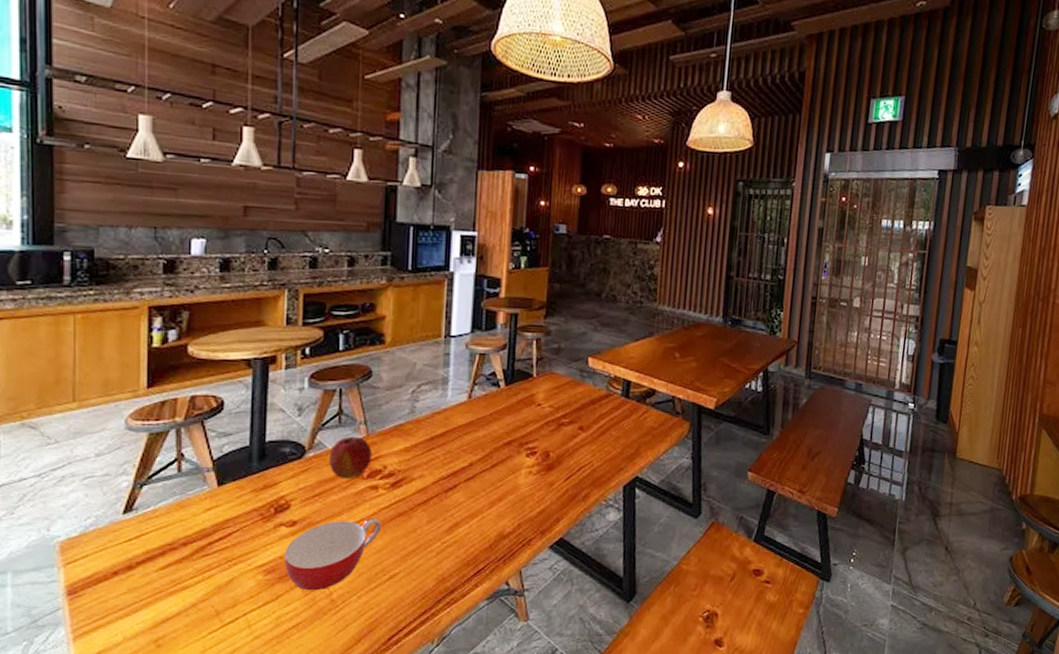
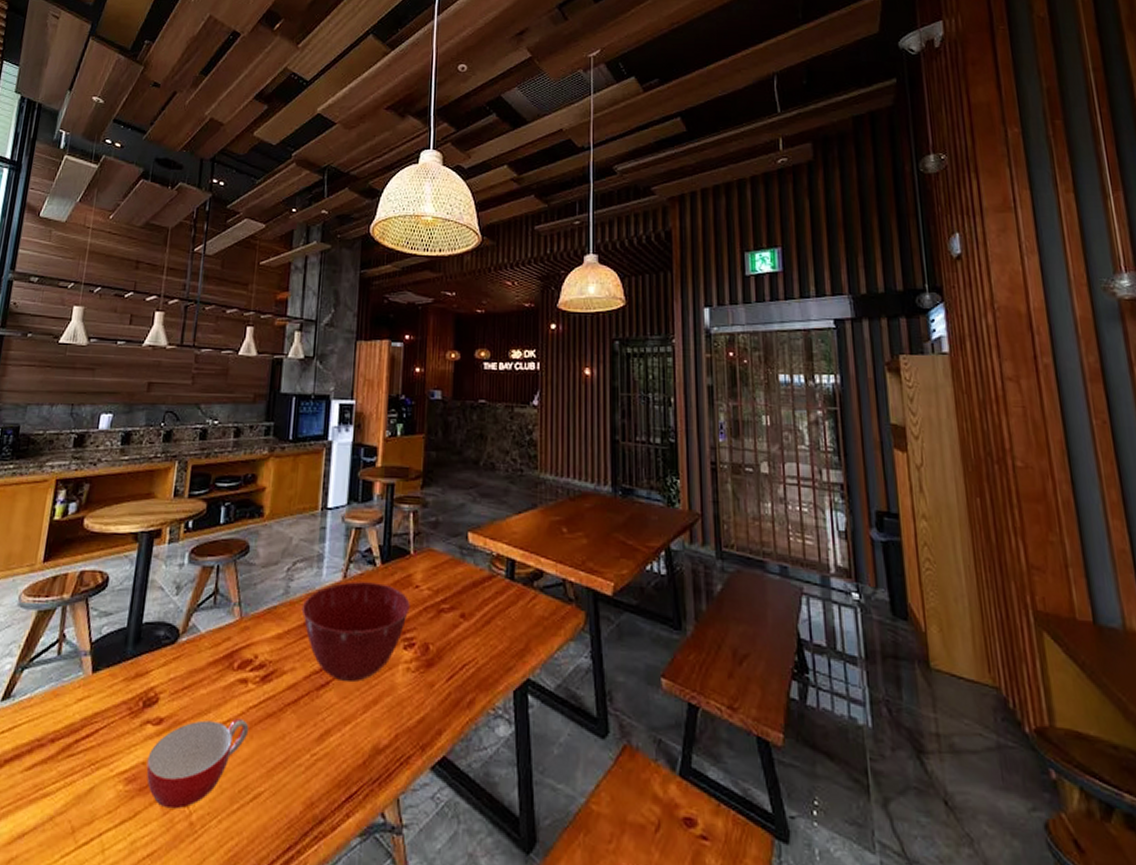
apple: present [328,436,372,478] -> none [200,619,245,669]
mixing bowl: none [428,401,533,485] -> present [301,581,410,683]

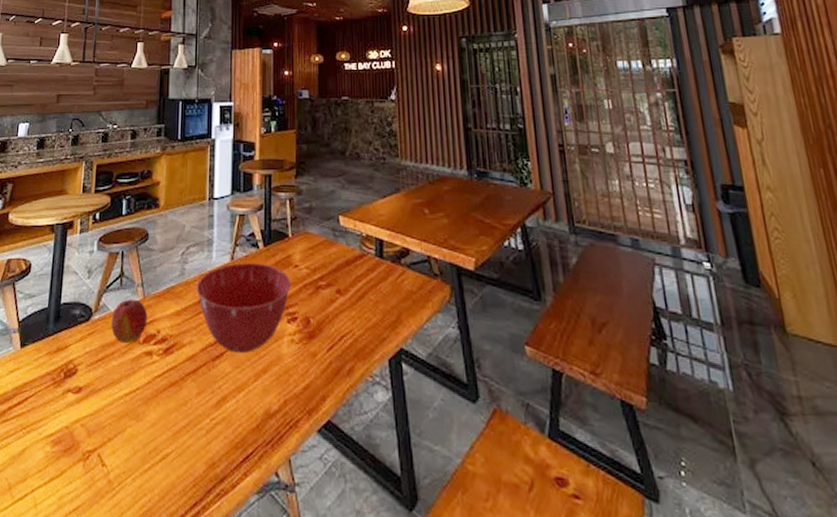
bowl: present [146,719,249,809] -> none [69,387,156,469]
apple: none [200,619,245,669] -> present [110,298,148,343]

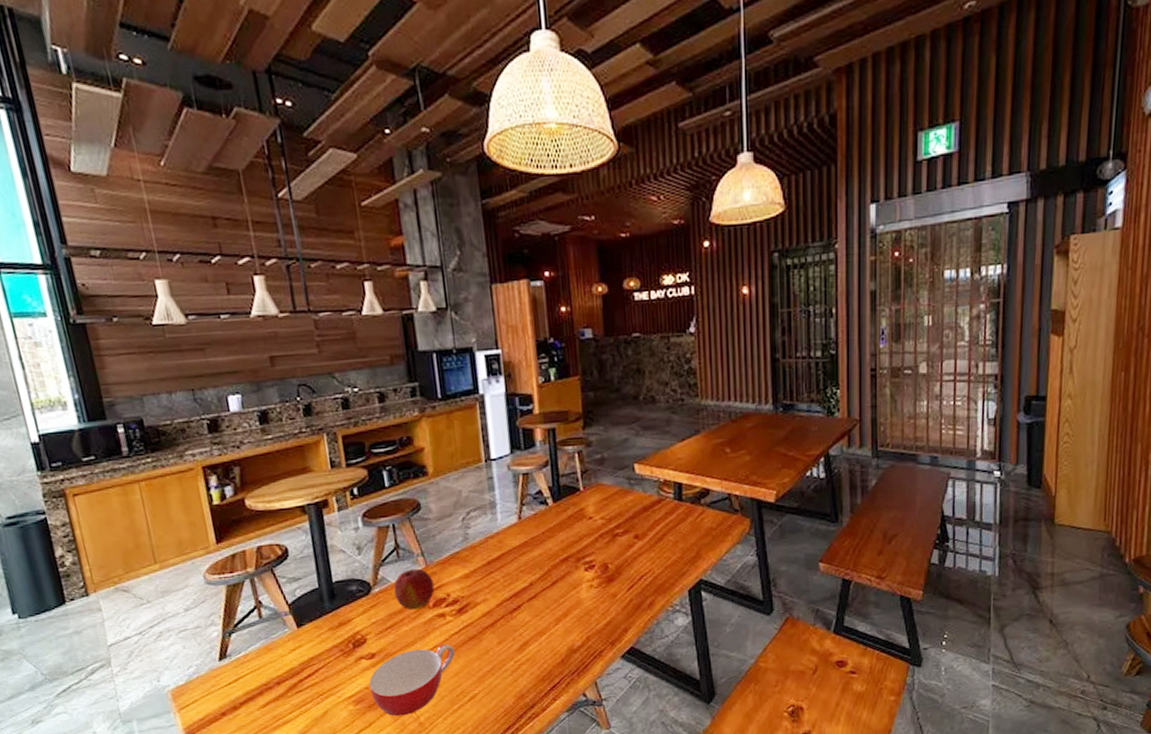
bowl: none [69,387,156,469] -> present [369,644,455,717]
mixing bowl: present [196,263,291,354] -> none [483,519,586,604]

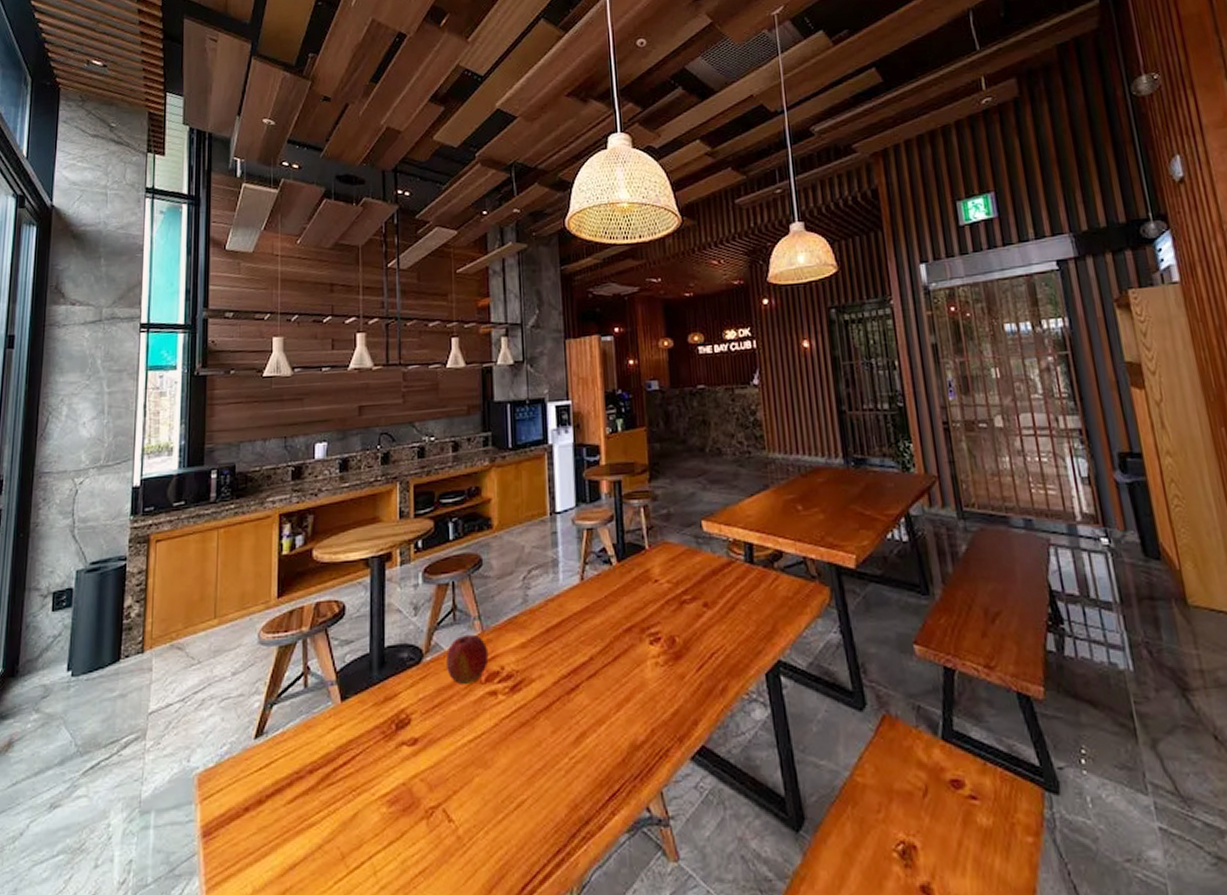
bowl: present [369,644,455,717] -> none [407,731,505,826]

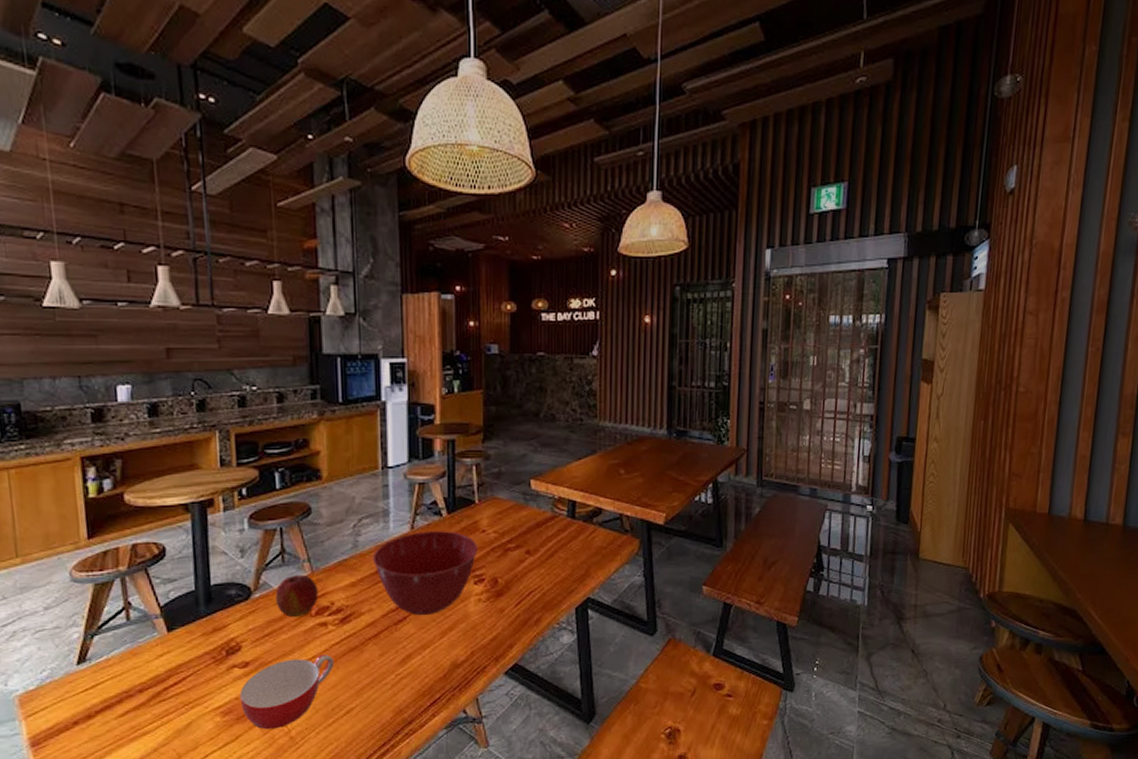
bowl: none [407,731,505,826] -> present [239,655,335,730]
mixing bowl: none [542,581,652,684] -> present [372,531,478,616]

